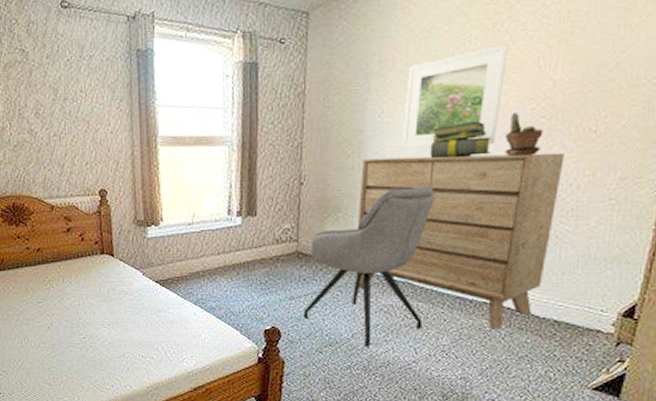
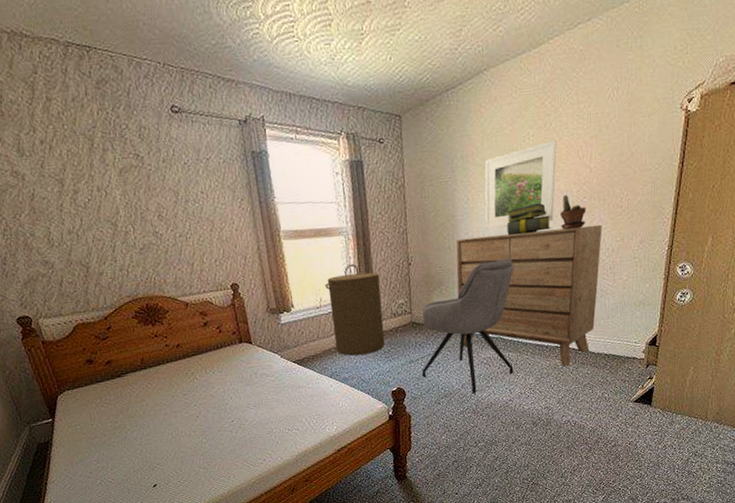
laundry hamper: none [200,178,264,282] -> present [325,263,385,356]

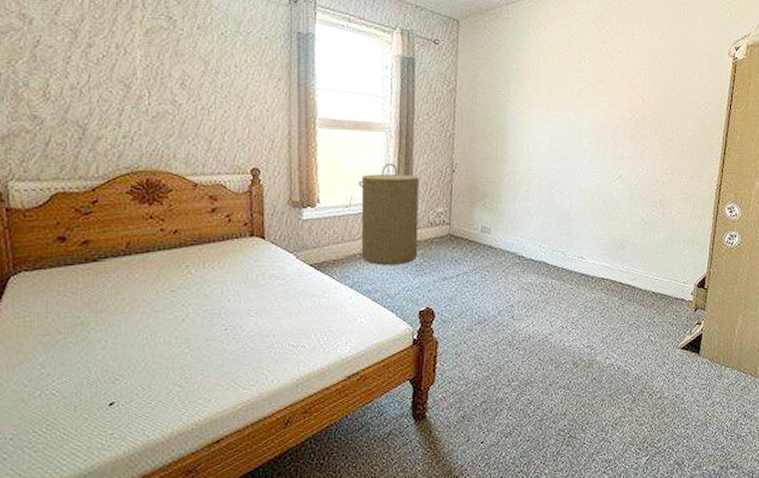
chair: present [422,258,514,394] -> none [455,177,563,323]
dresser: present [456,224,602,367] -> none [501,151,653,302]
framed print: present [484,140,557,229] -> none [536,66,611,146]
stack of books: present [506,202,551,236] -> none [558,125,602,155]
potted plant: present [560,194,586,230] -> none [612,120,638,156]

